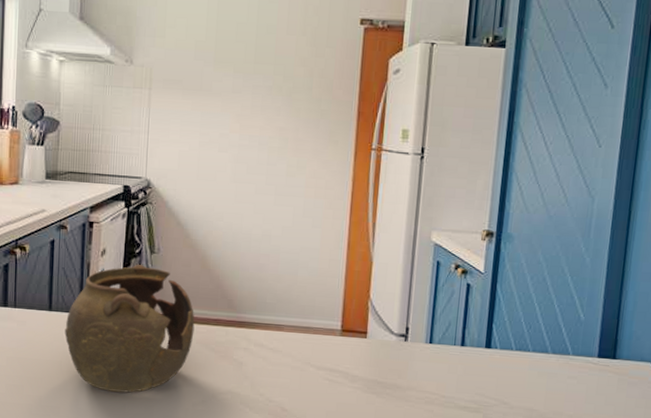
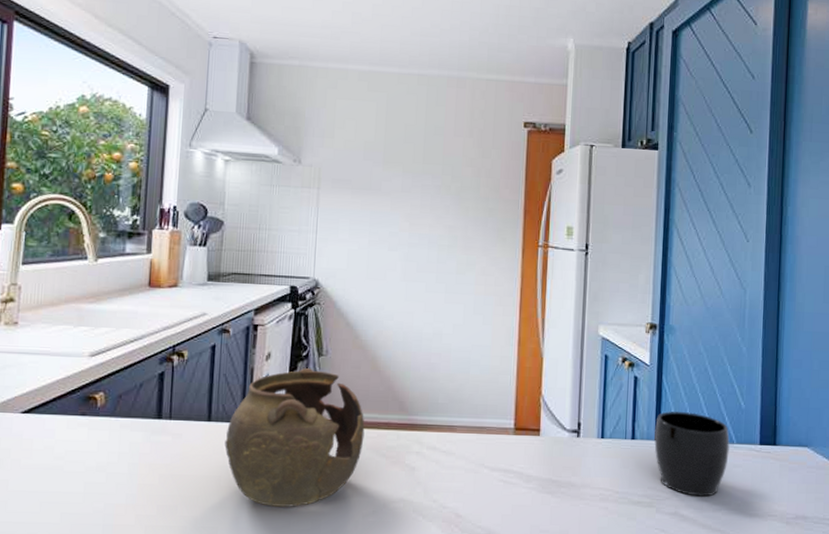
mug: none [484,320,566,406] -> present [654,411,730,497]

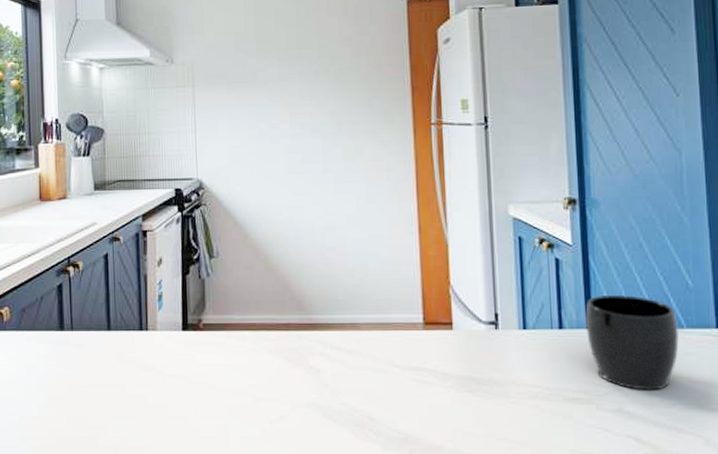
teapot: present [224,368,365,507] -> none [126,272,264,414]

